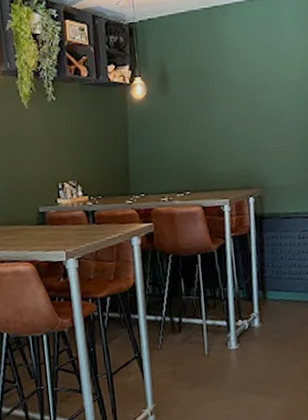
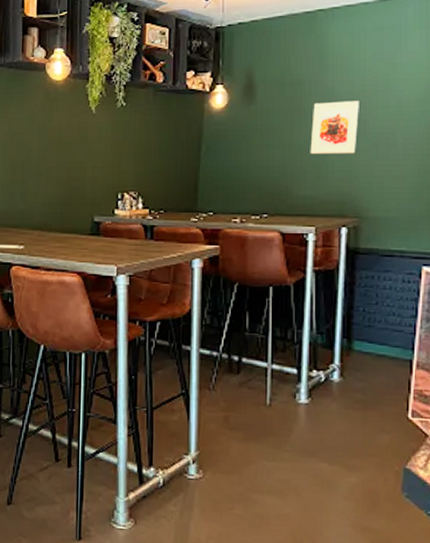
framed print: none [217,87,255,136] -> present [310,101,359,155]

